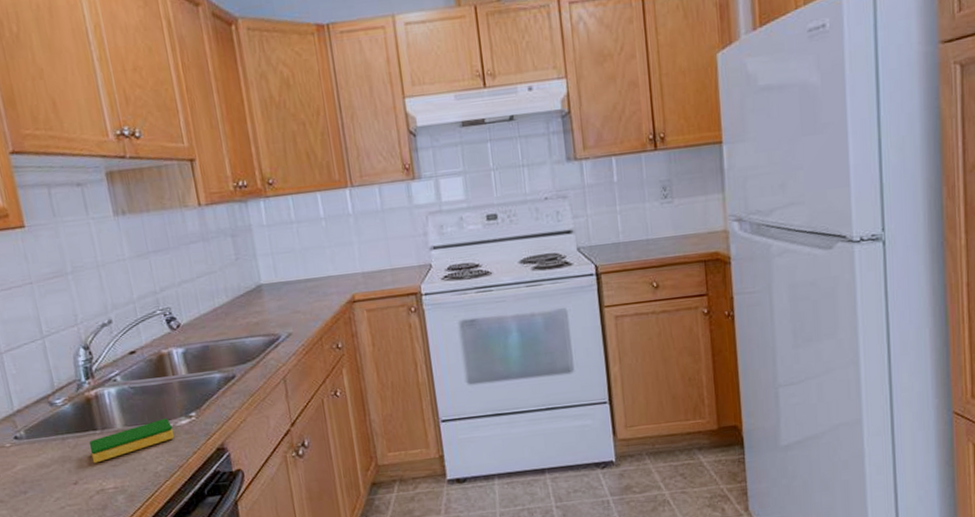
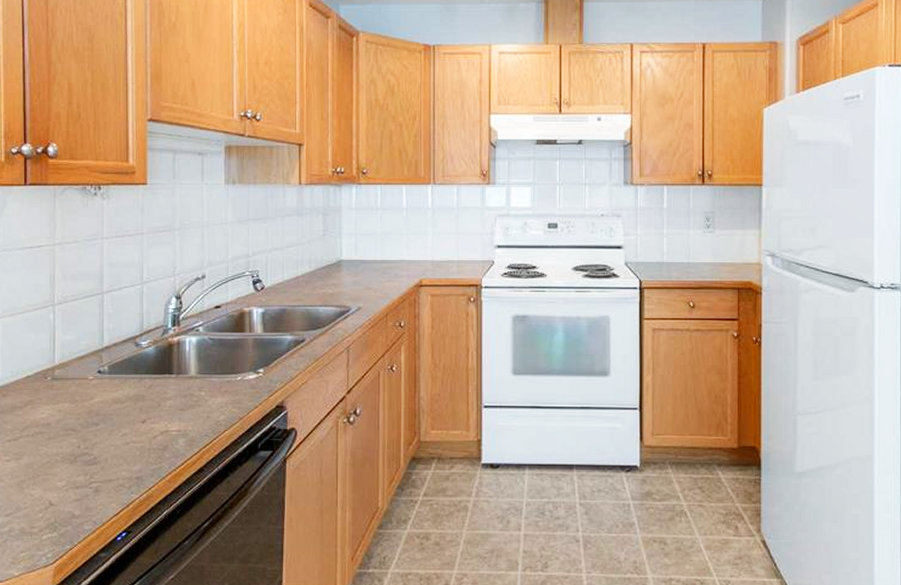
dish sponge: present [89,418,175,464] -> none [163,371,241,405]

